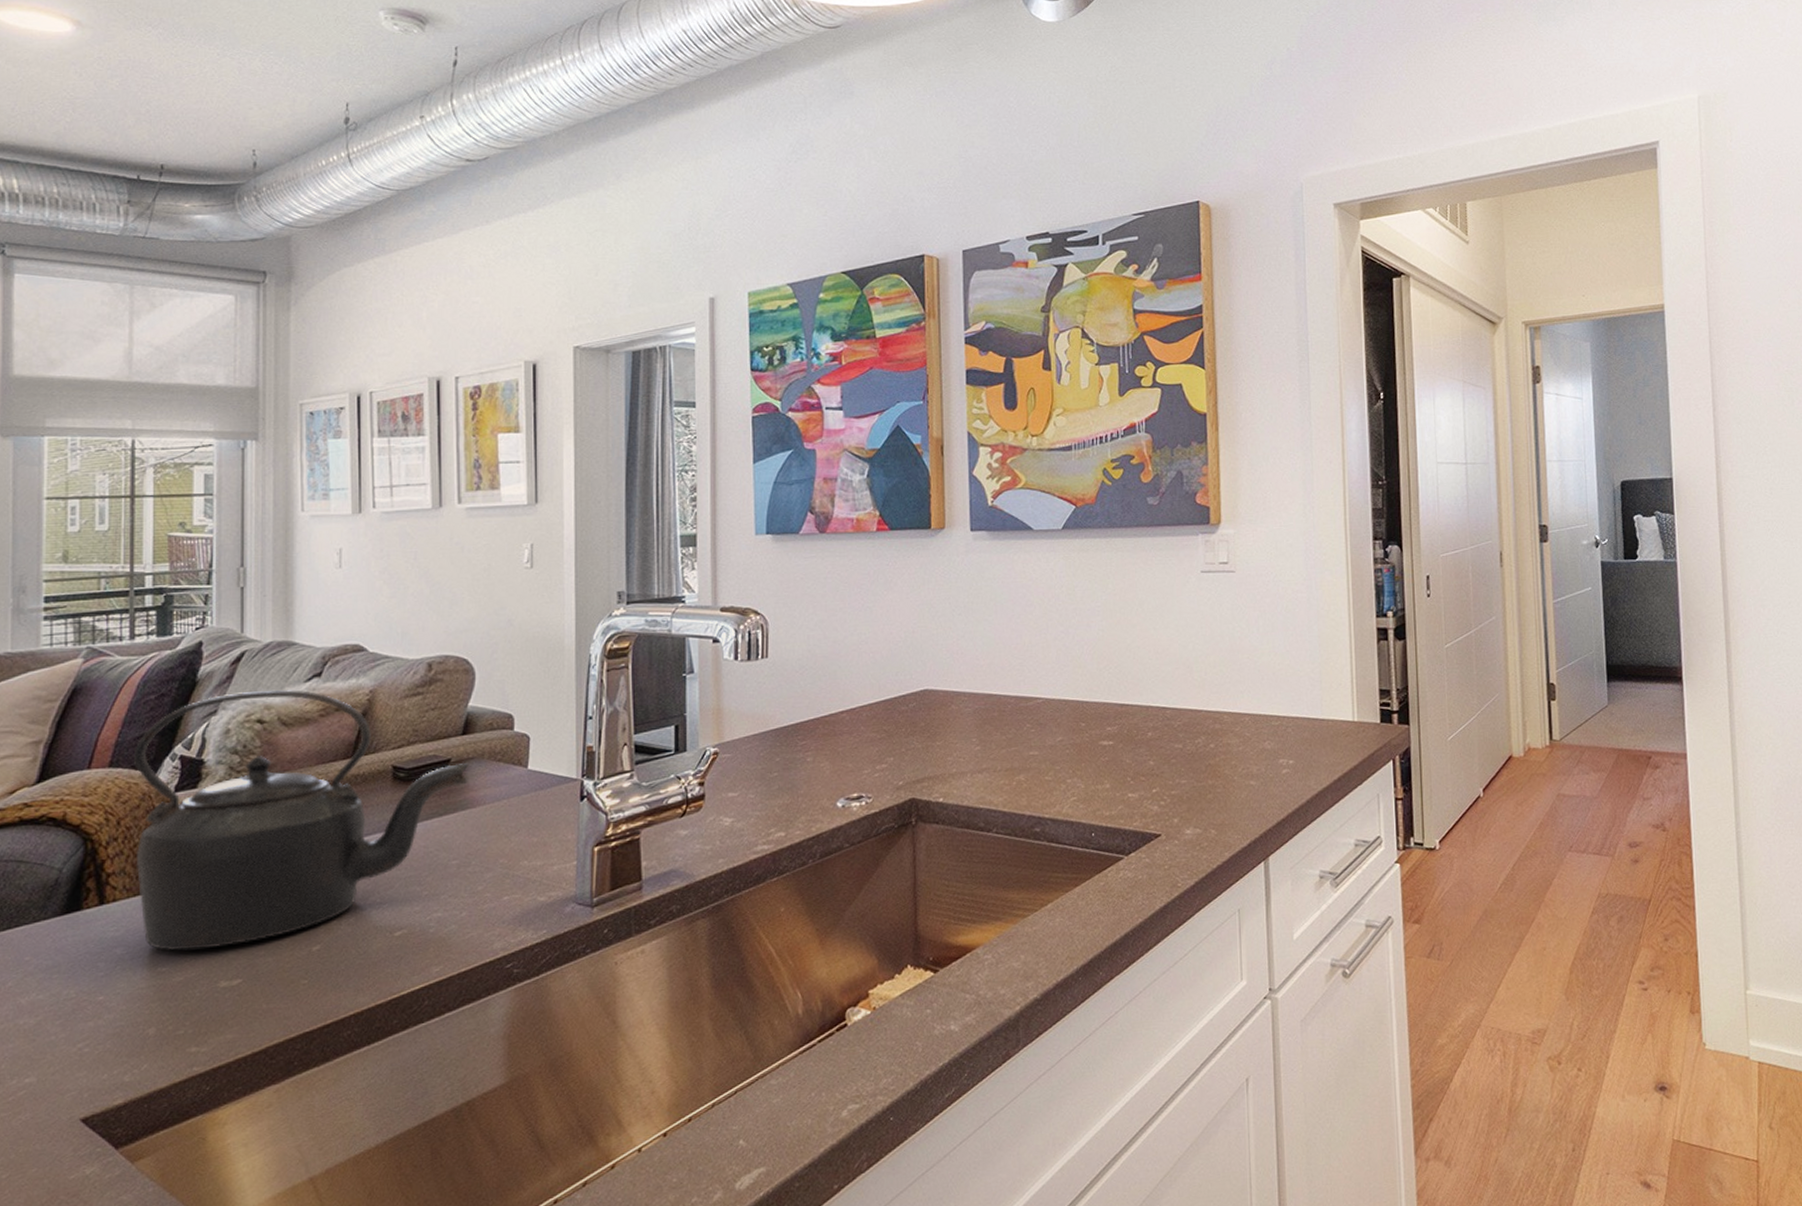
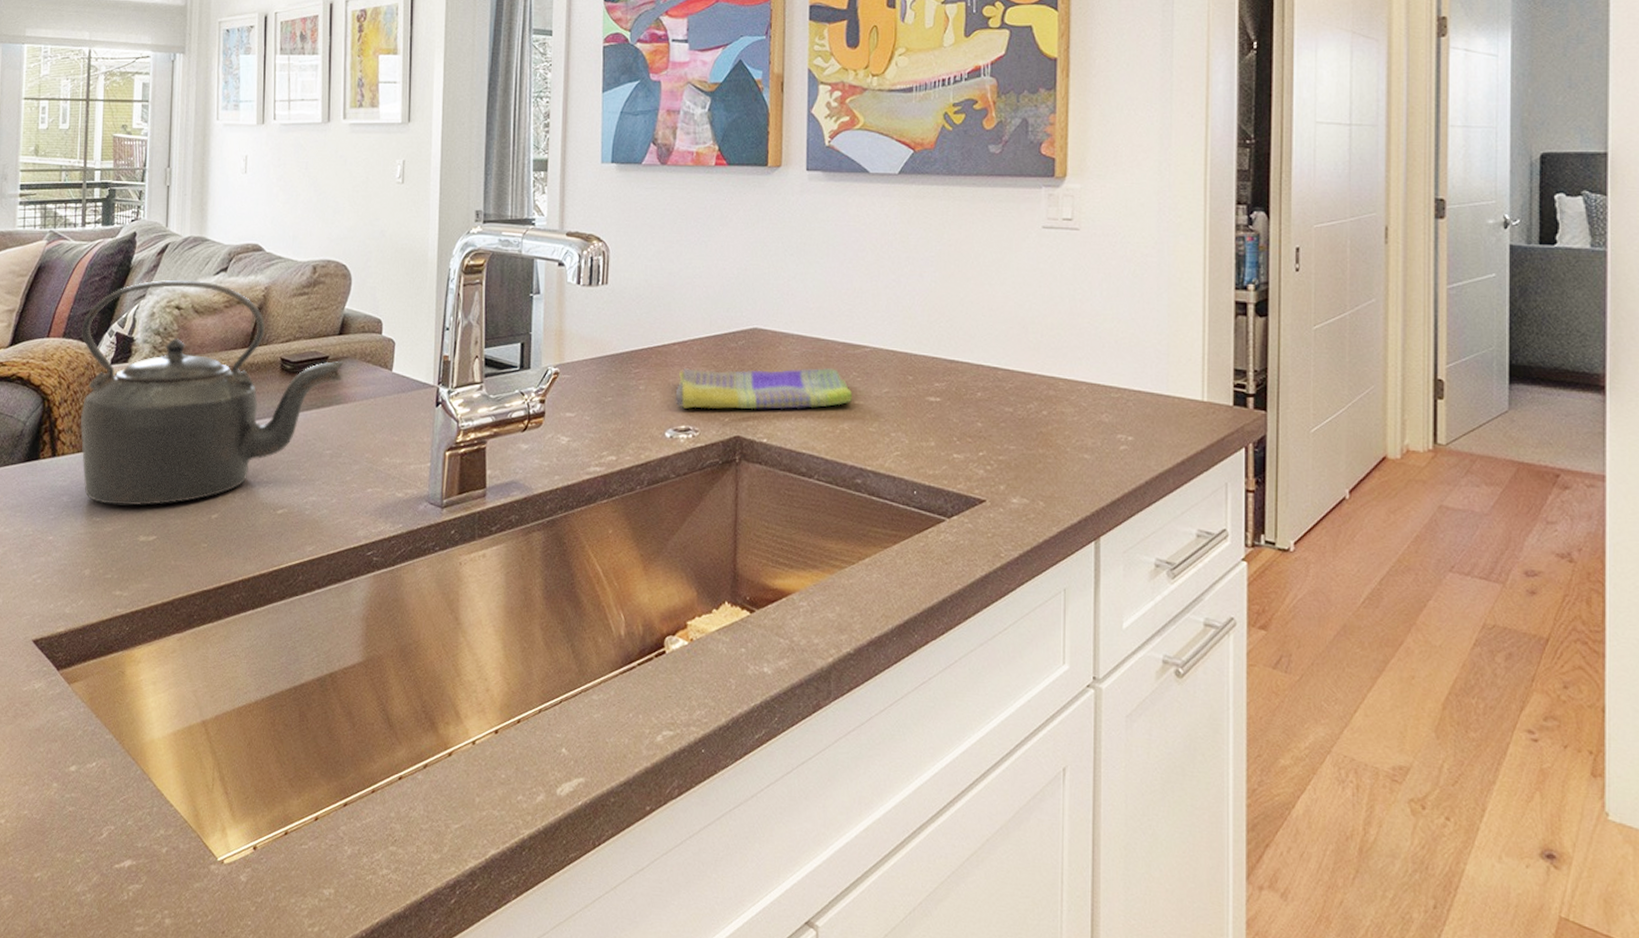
dish towel: none [845,722,1028,776] -> present [675,368,853,410]

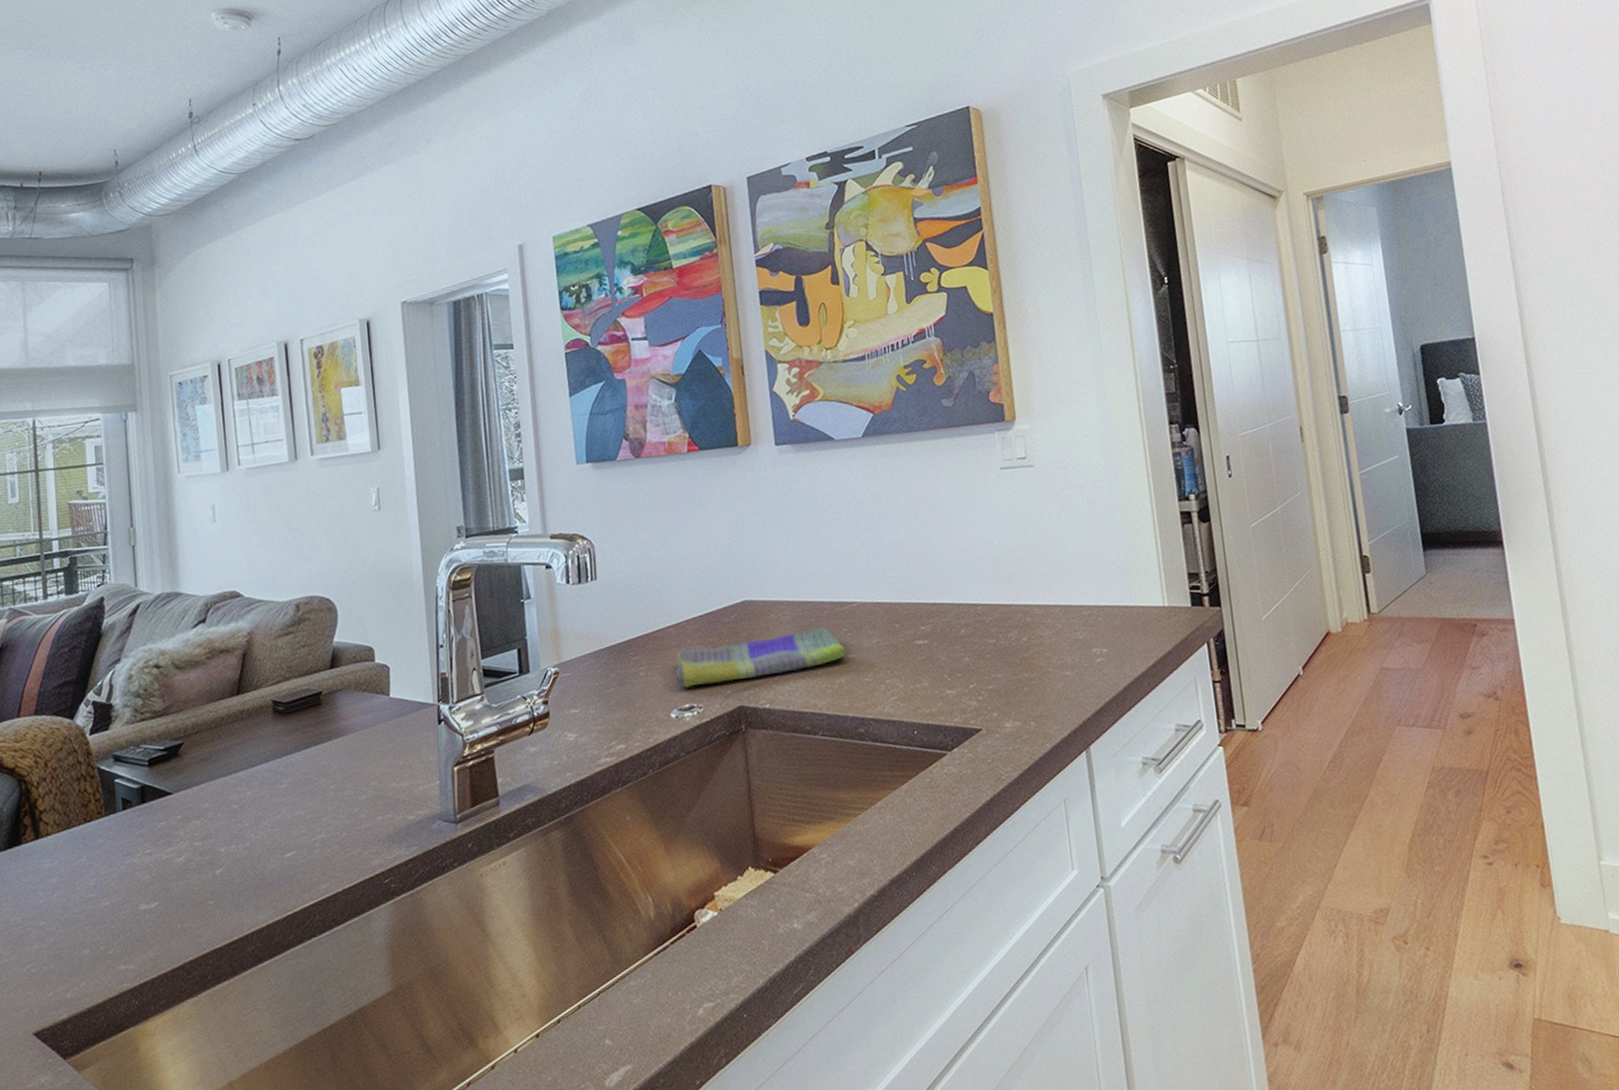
kettle: present [81,280,343,506] -> none [54,636,339,878]

